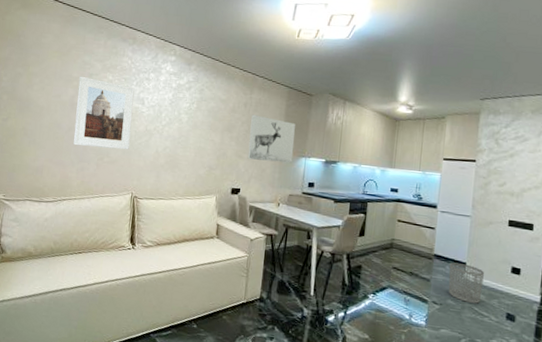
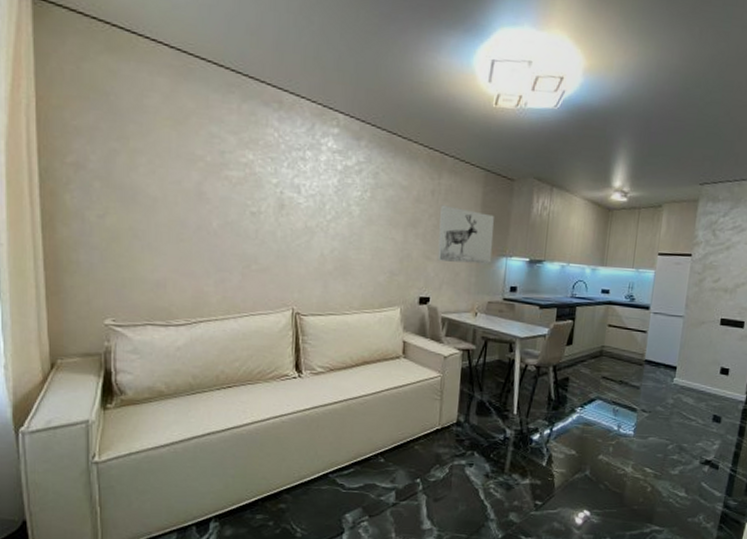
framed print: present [73,76,135,150] -> none [205,154,286,254]
waste bin: present [448,262,484,304] -> none [657,367,694,408]

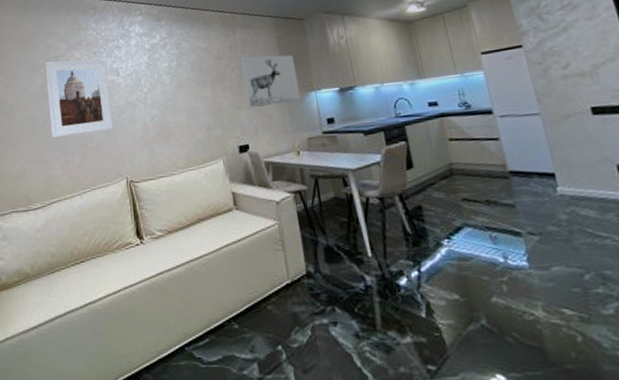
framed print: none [205,154,286,254] -> present [45,59,113,138]

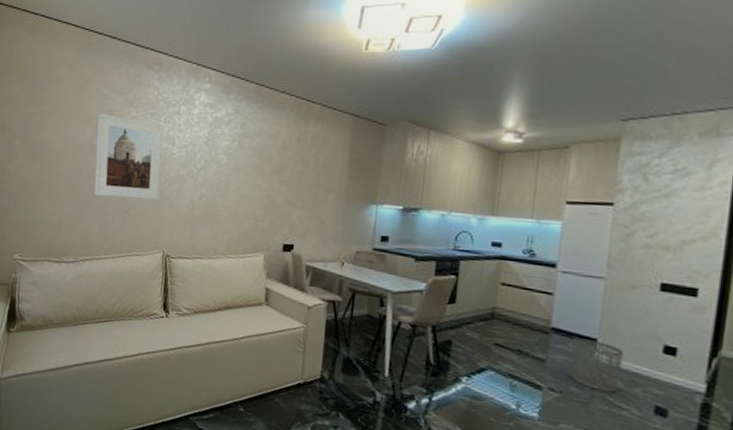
wall art: present [241,54,301,108] -> none [302,152,364,212]
waste bin: none [532,174,591,224] -> present [571,338,623,393]

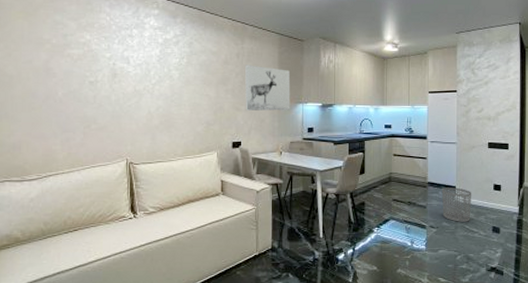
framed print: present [94,113,163,200] -> none [52,37,118,115]
wall art: none [302,152,364,212] -> present [245,65,291,111]

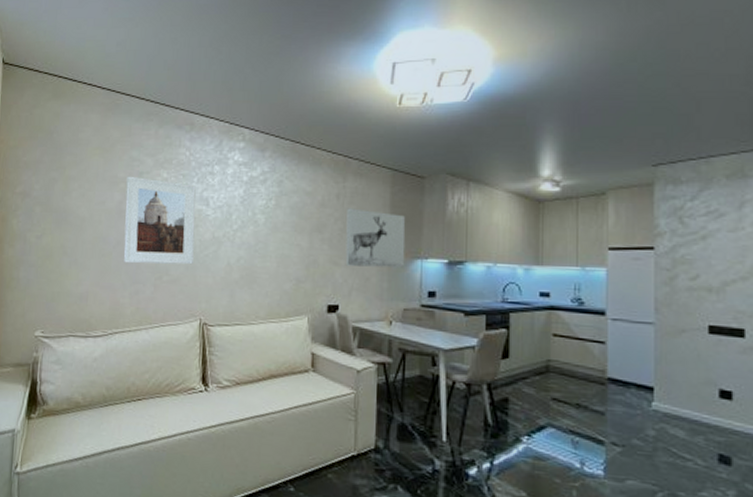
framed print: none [52,37,118,115] -> present [123,176,196,265]
waste bin: present [441,187,471,222] -> none [630,387,680,443]

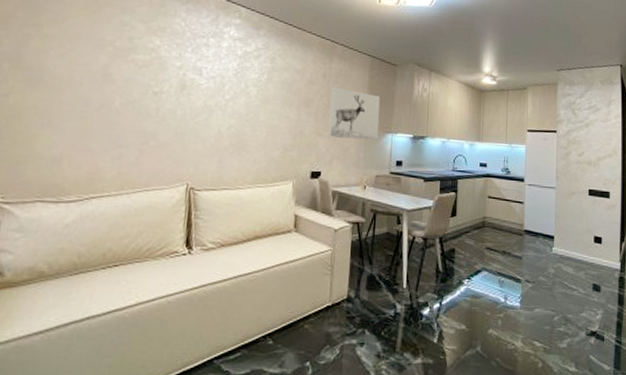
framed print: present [123,176,196,265] -> none [106,39,190,131]

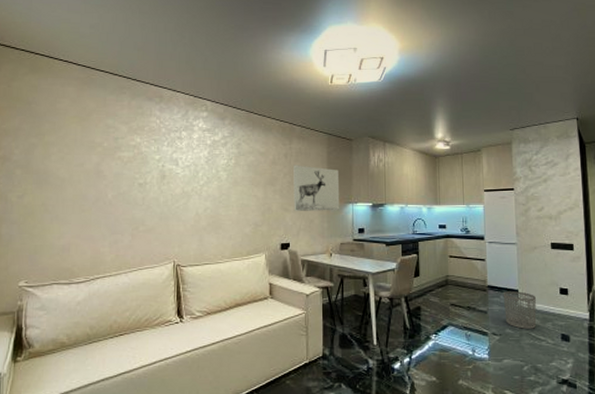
waste bin: none [539,237,570,277] -> present [503,291,537,329]

